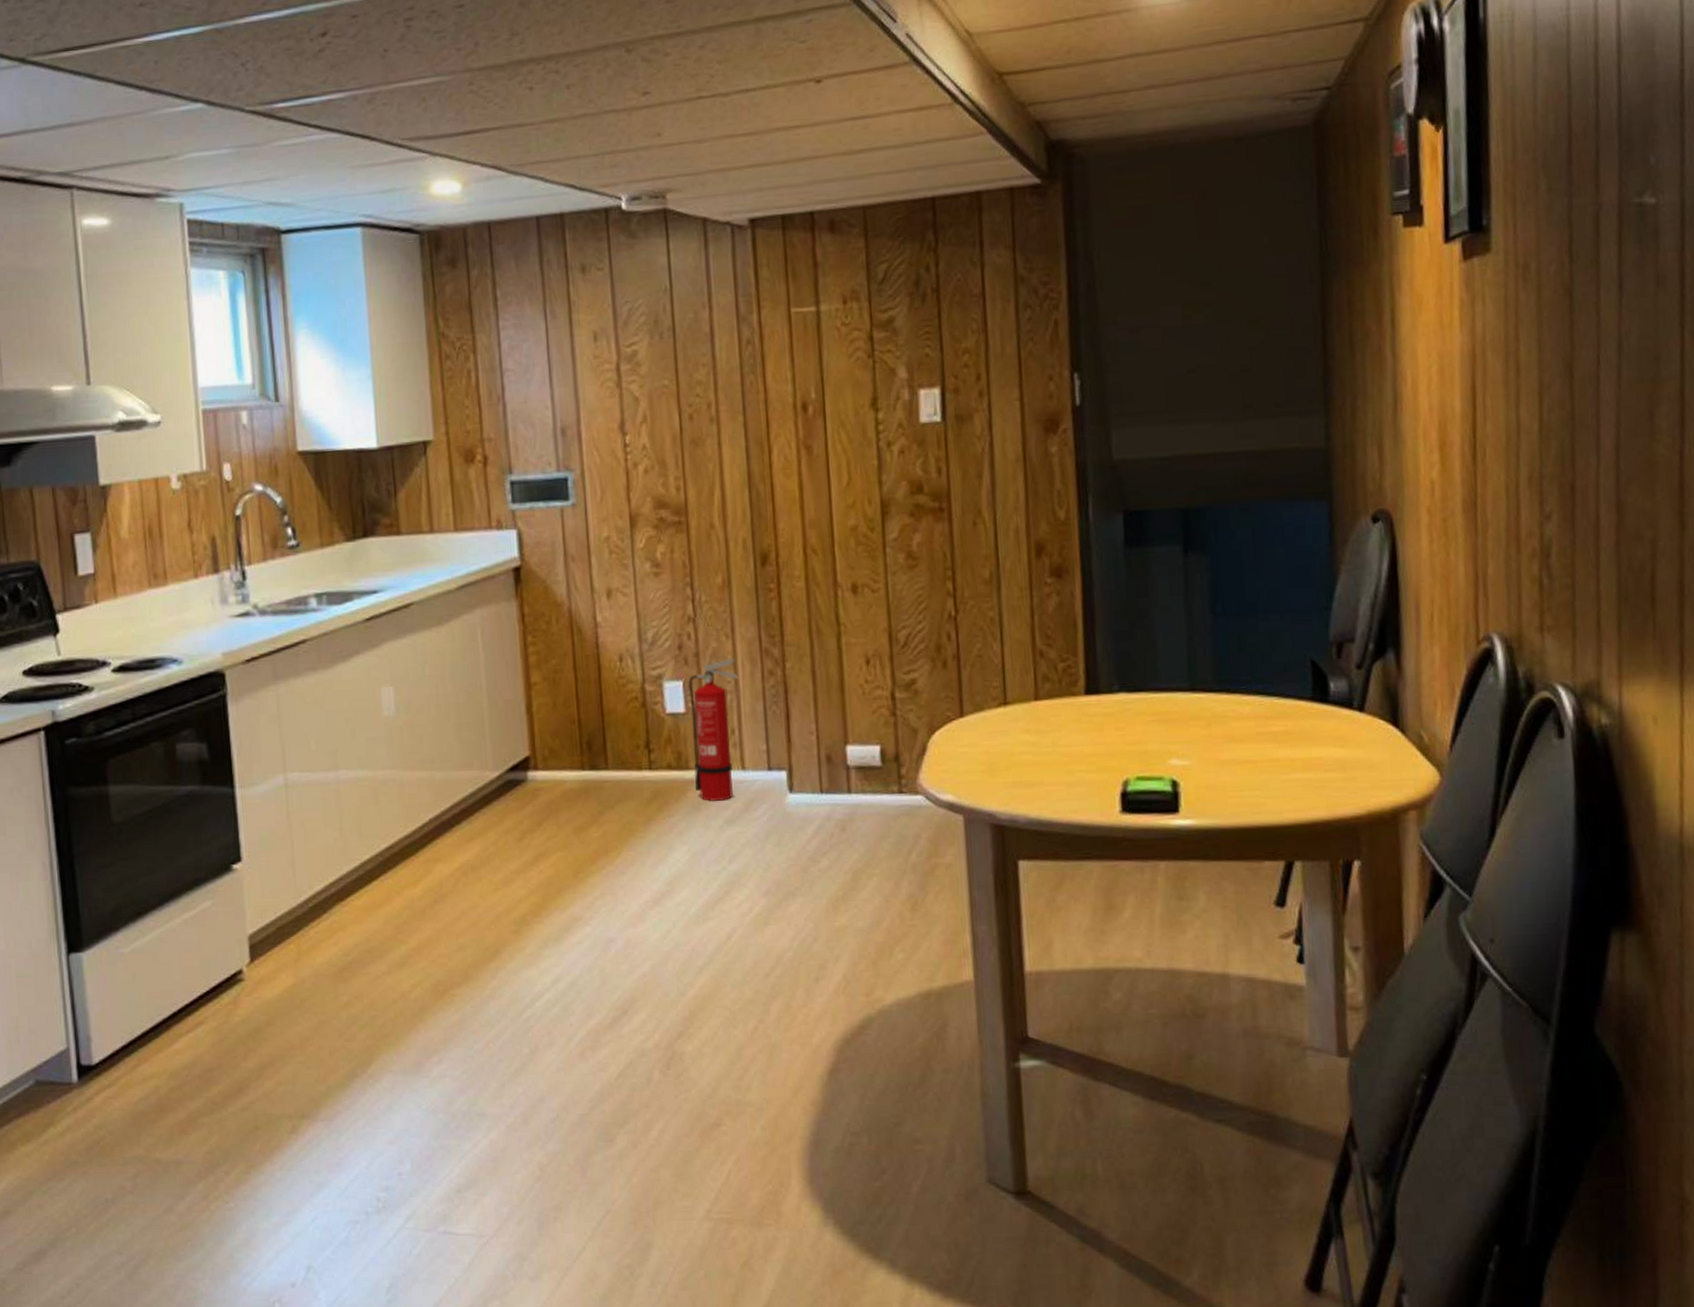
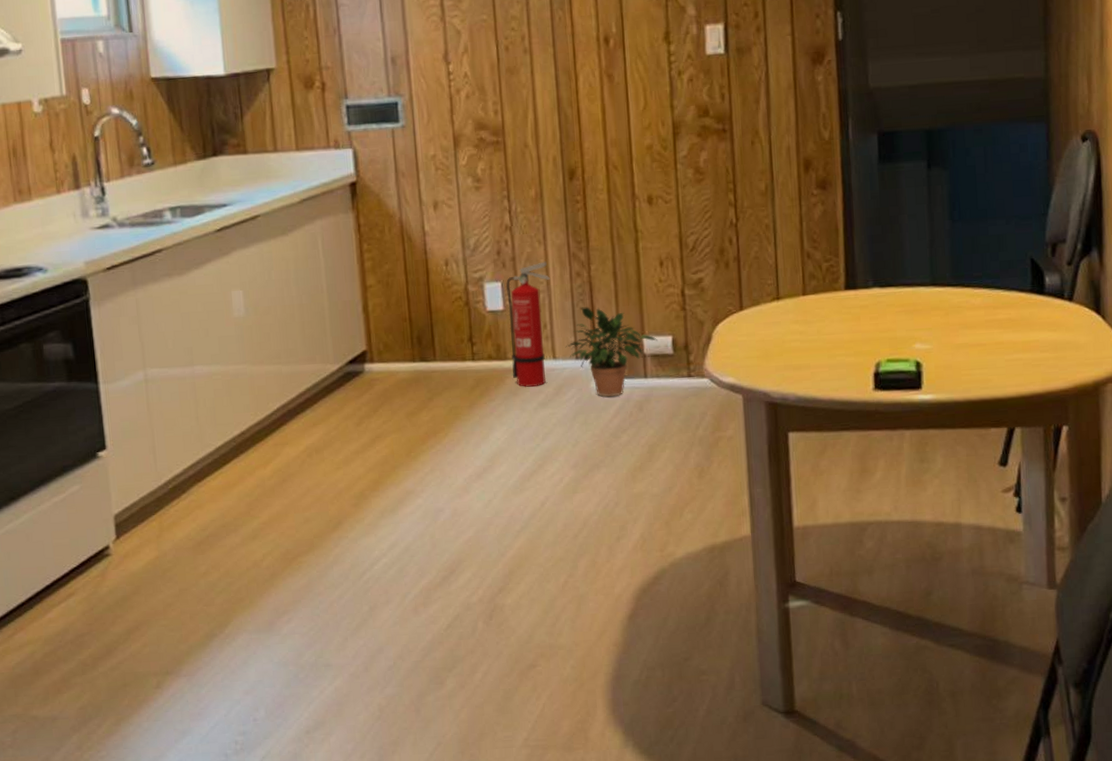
potted plant: none [756,710,863,815] -> present [565,307,657,397]

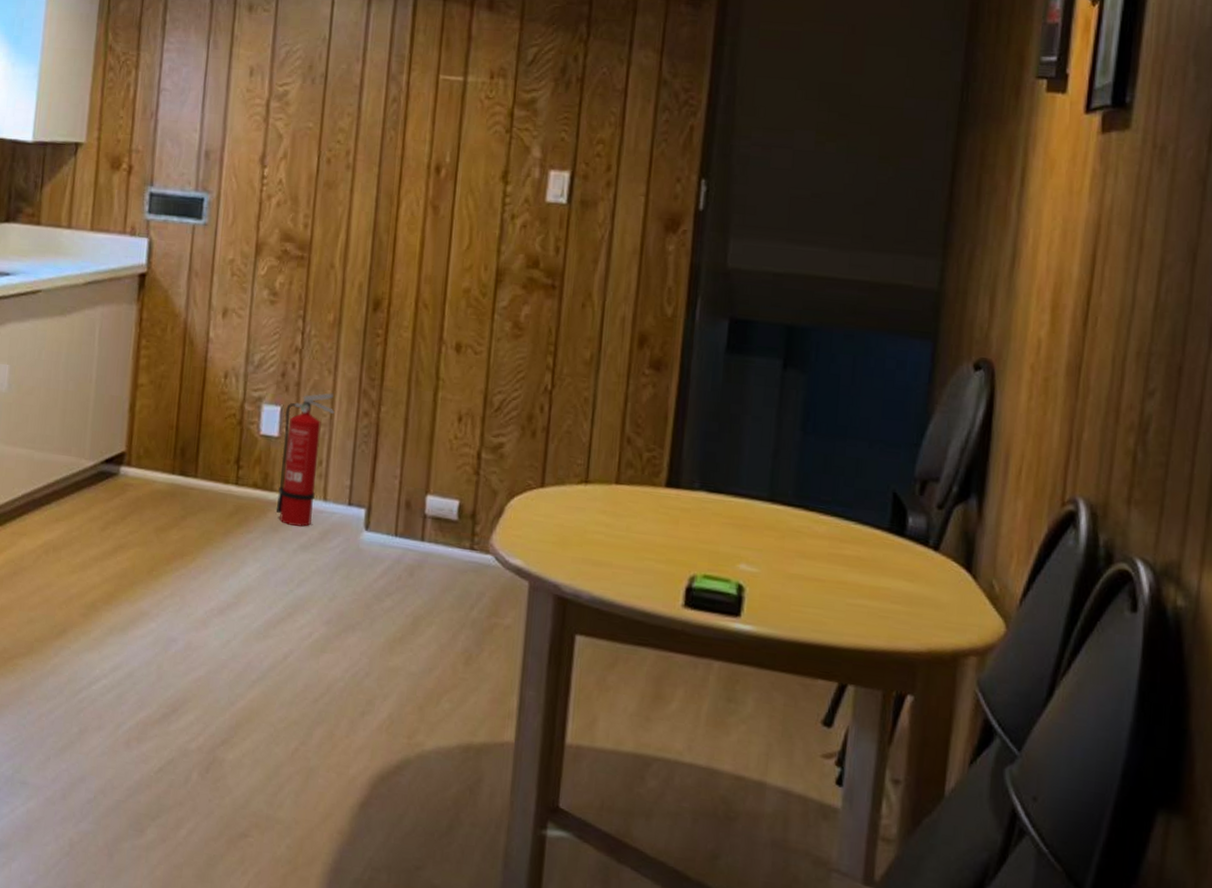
potted plant: present [565,307,657,397] -> none [338,450,442,555]

